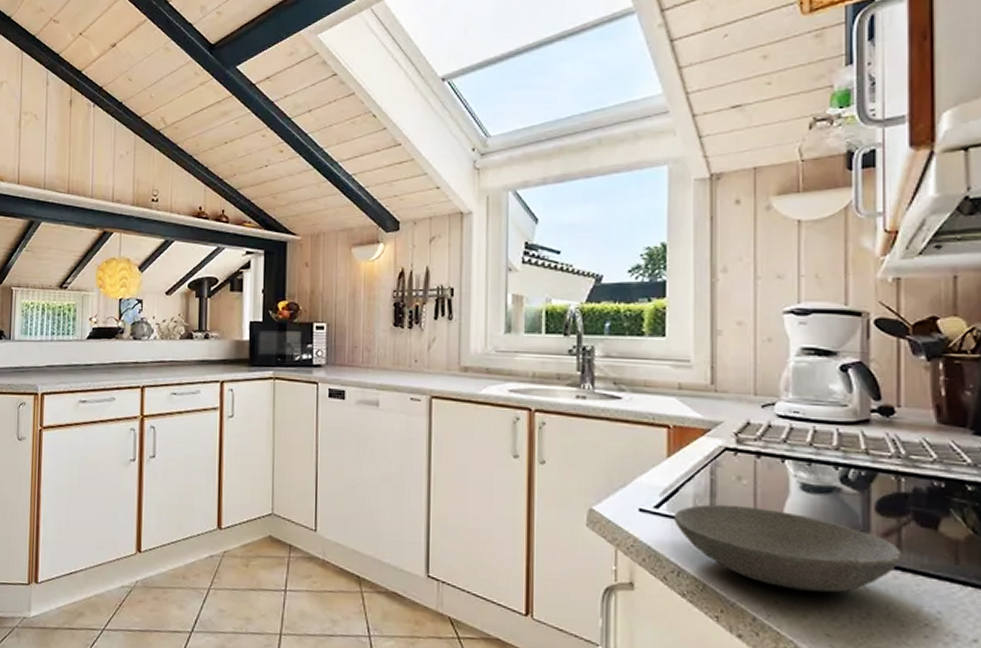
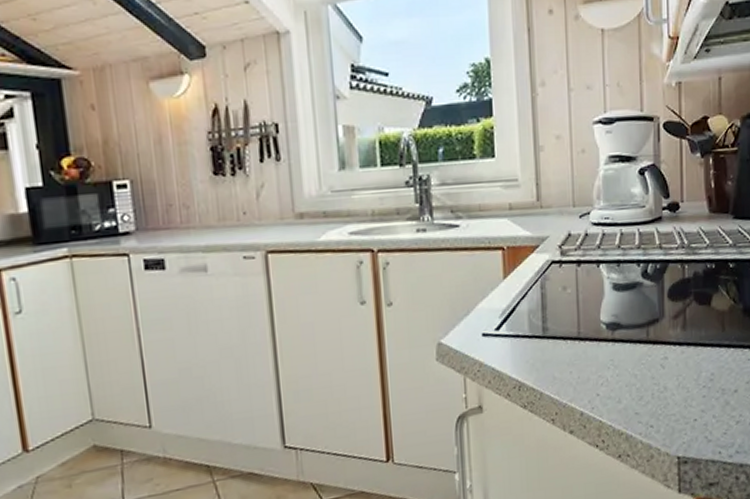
bowl: present [673,504,902,593] -> none [512,312,687,381]

